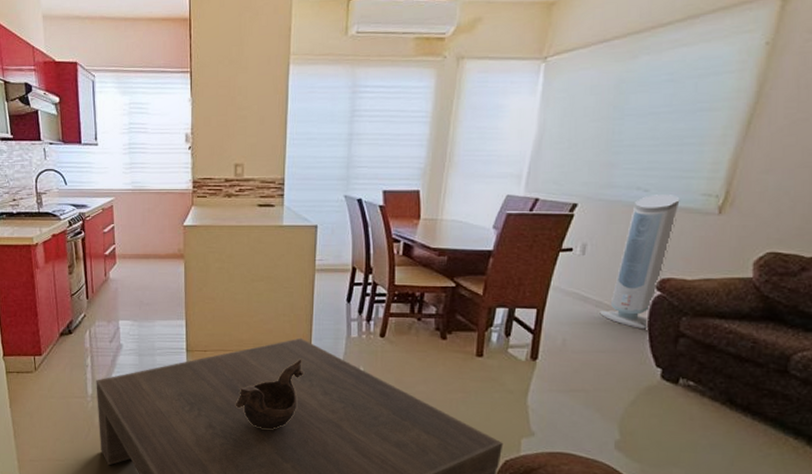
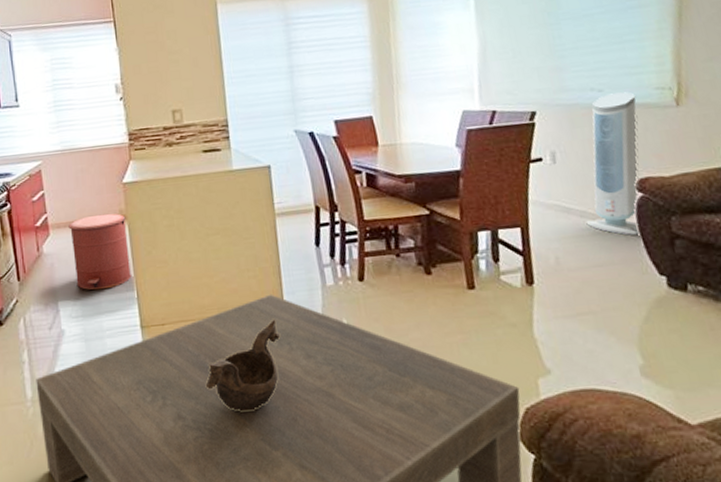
trash can: none [133,251,183,315] -> present [68,213,131,290]

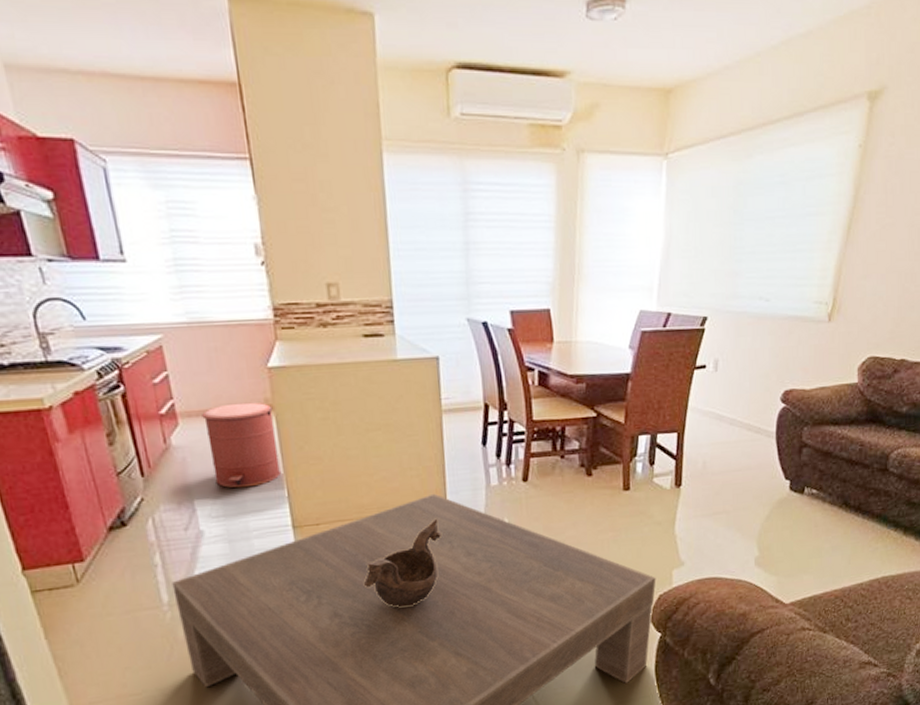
air purifier: present [586,92,640,236] -> none [734,303,797,444]

